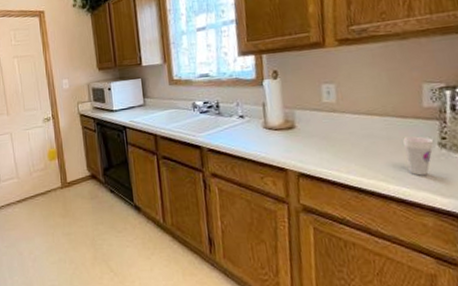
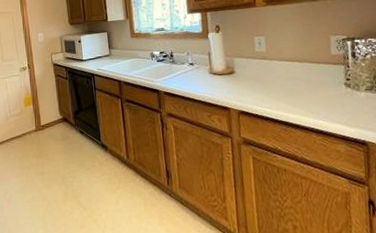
cup: present [403,136,434,176] -> none [318,78,341,111]

